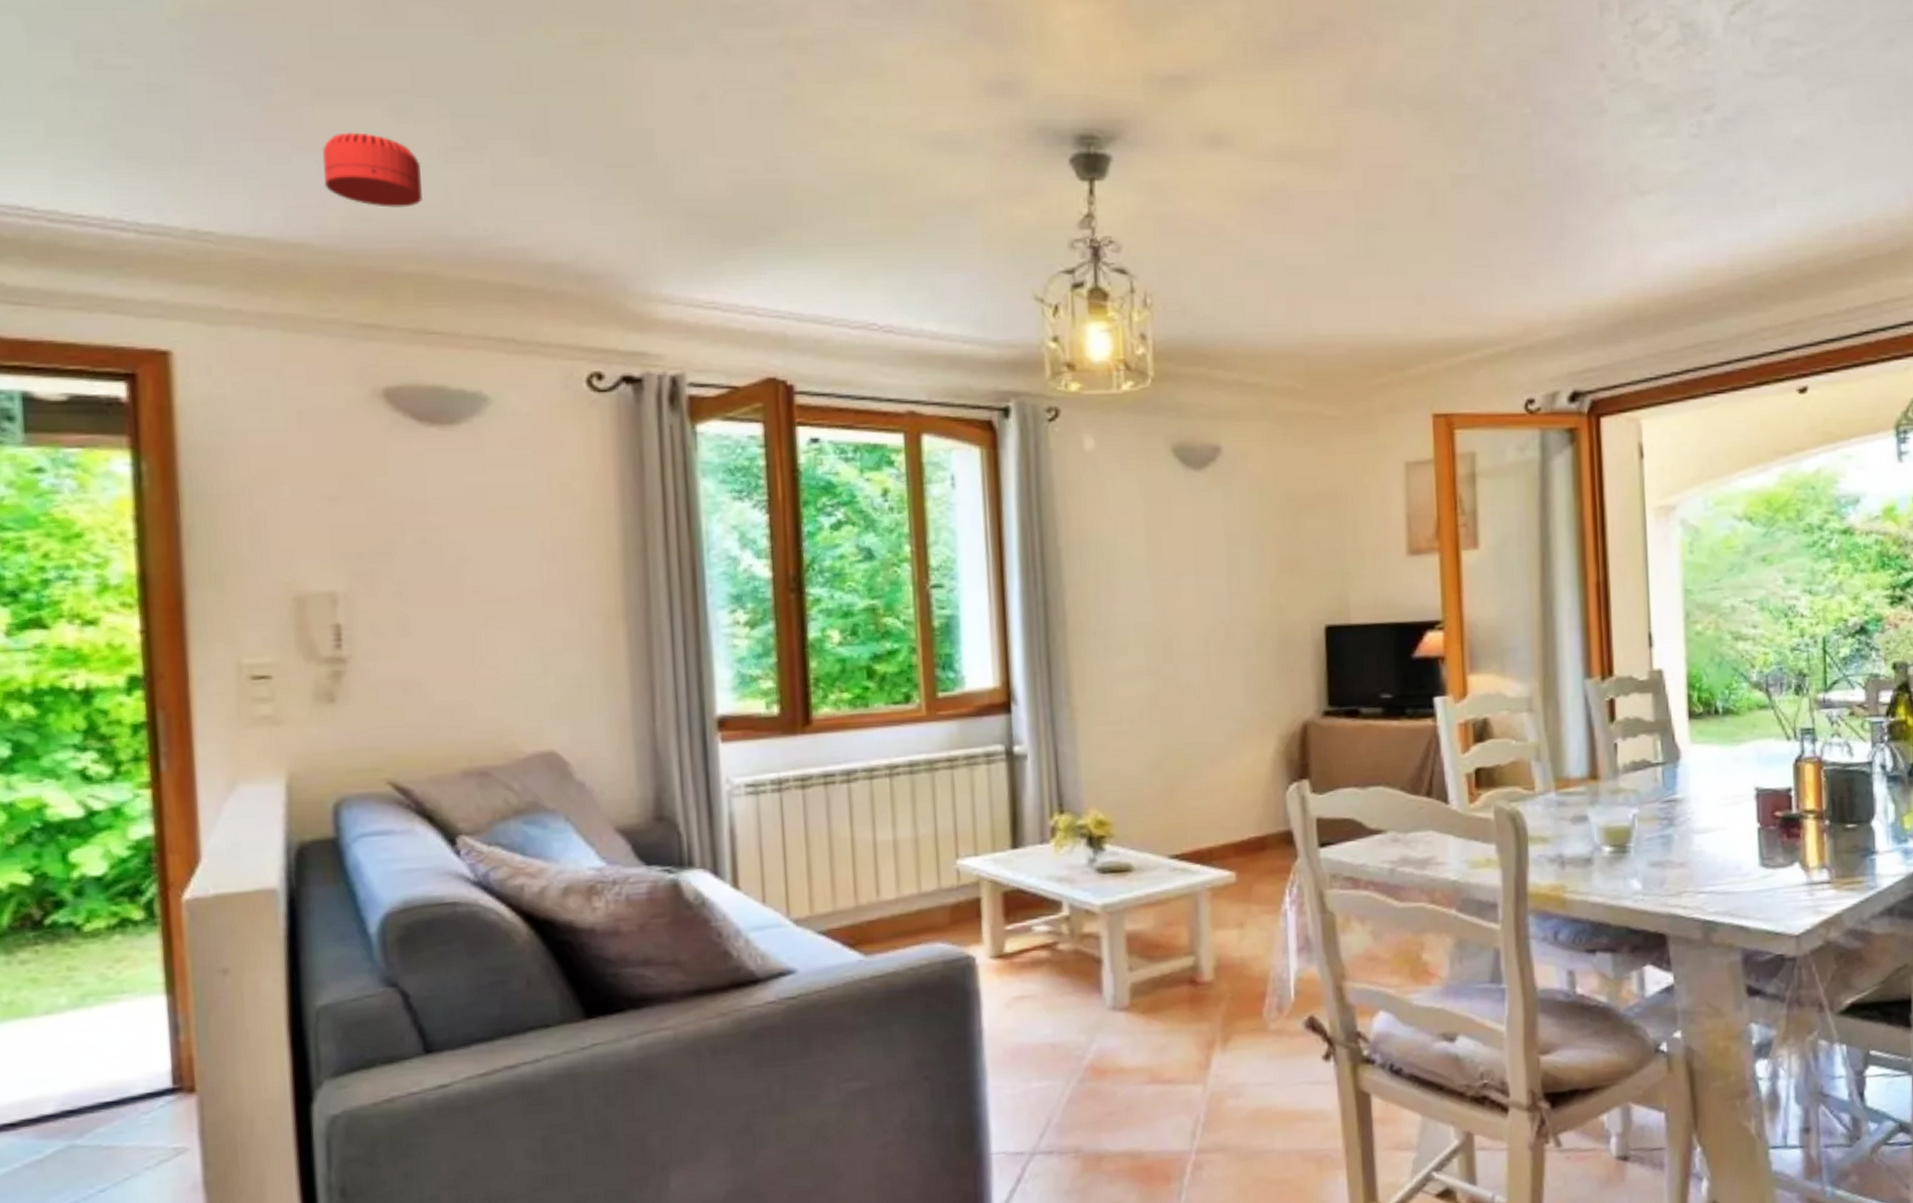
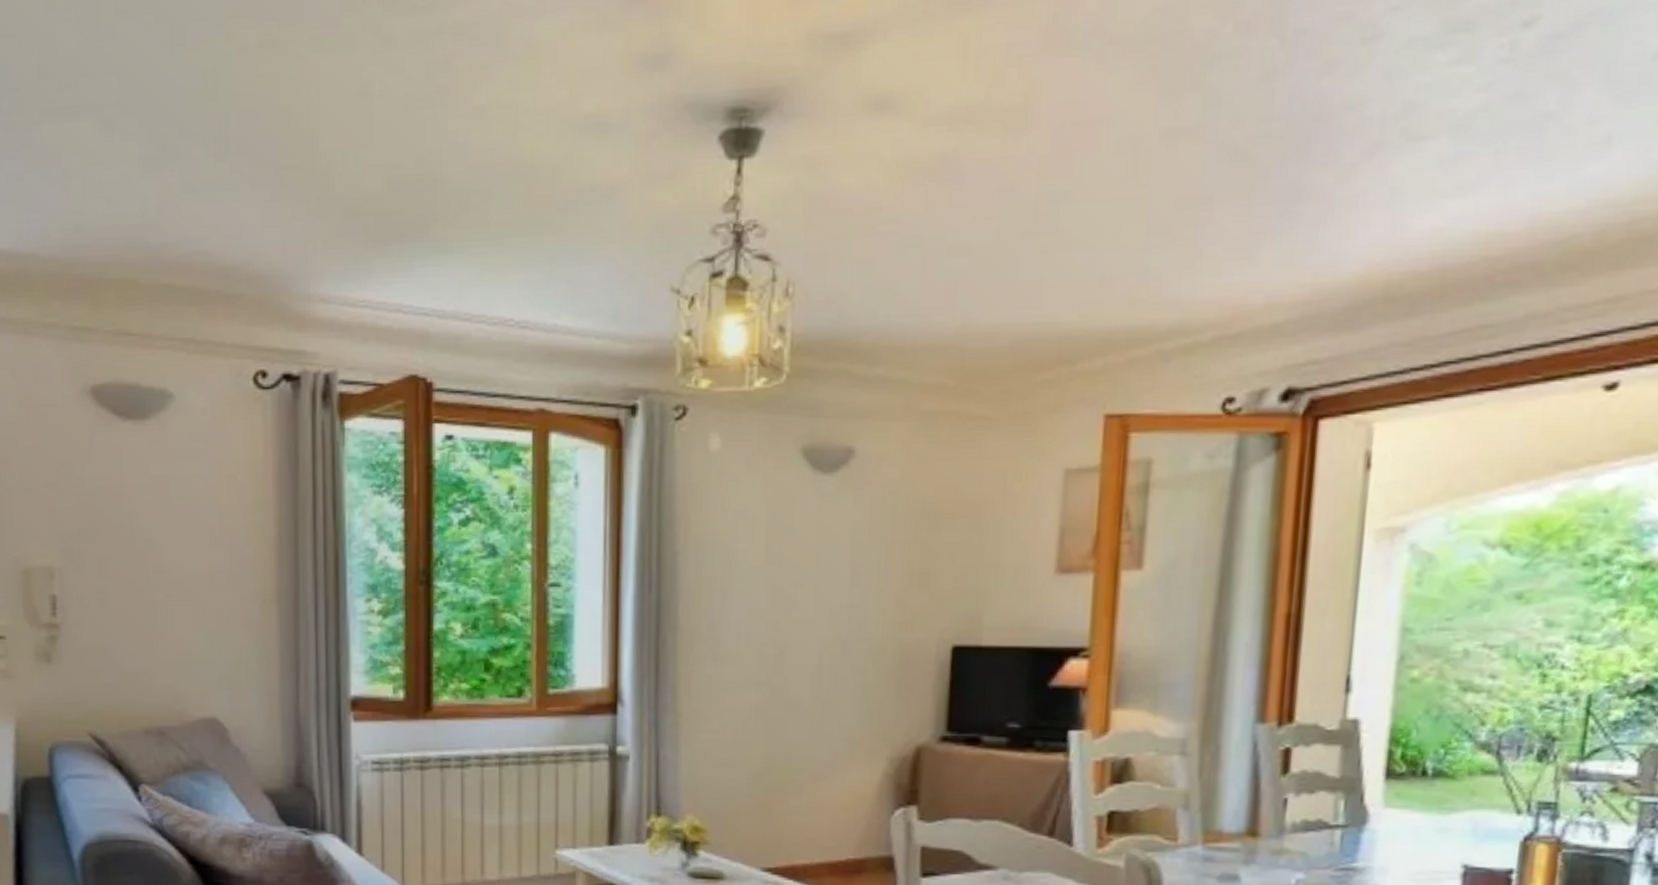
smoke detector: present [323,132,422,208] -> none [47,147,124,218]

